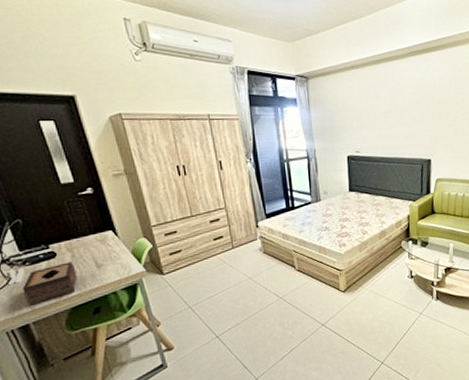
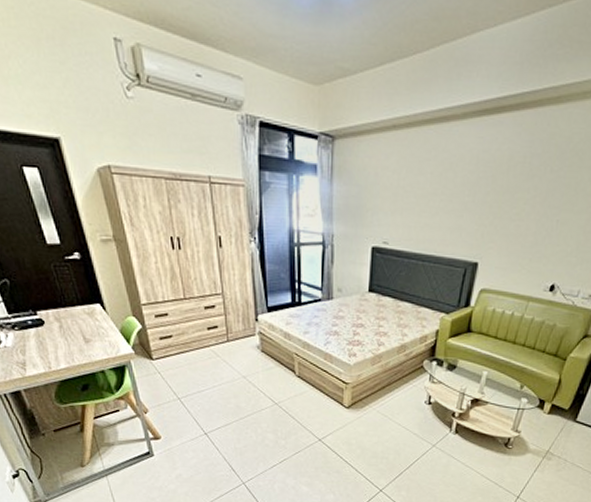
tissue box: present [22,262,78,306] -> none [12,332,66,372]

